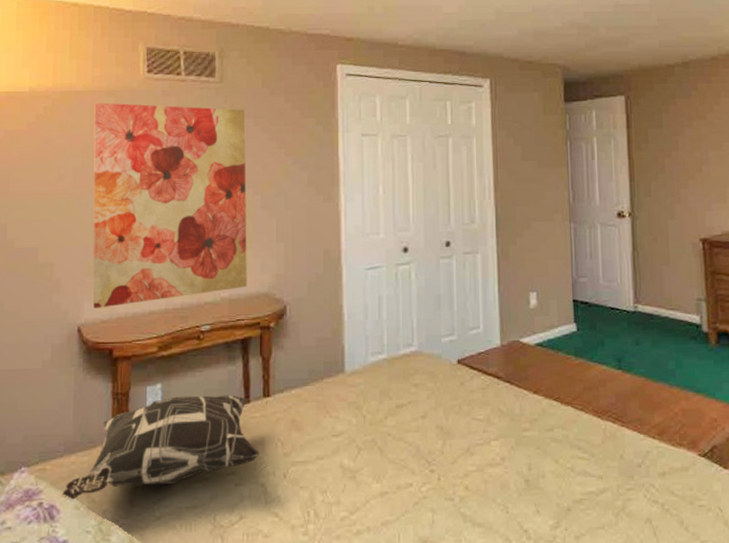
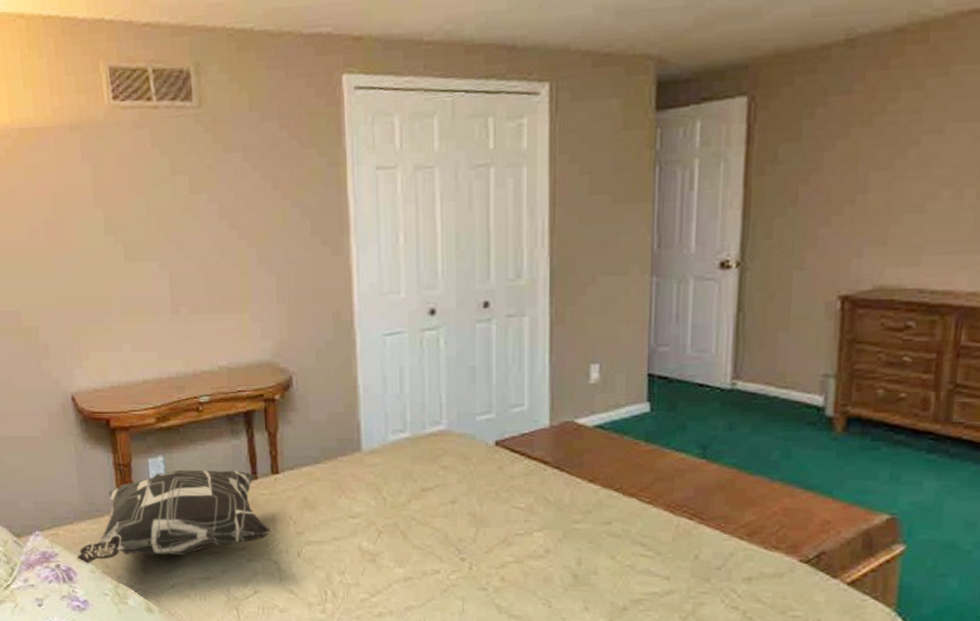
wall art: present [92,102,247,309] -> none [58,139,246,376]

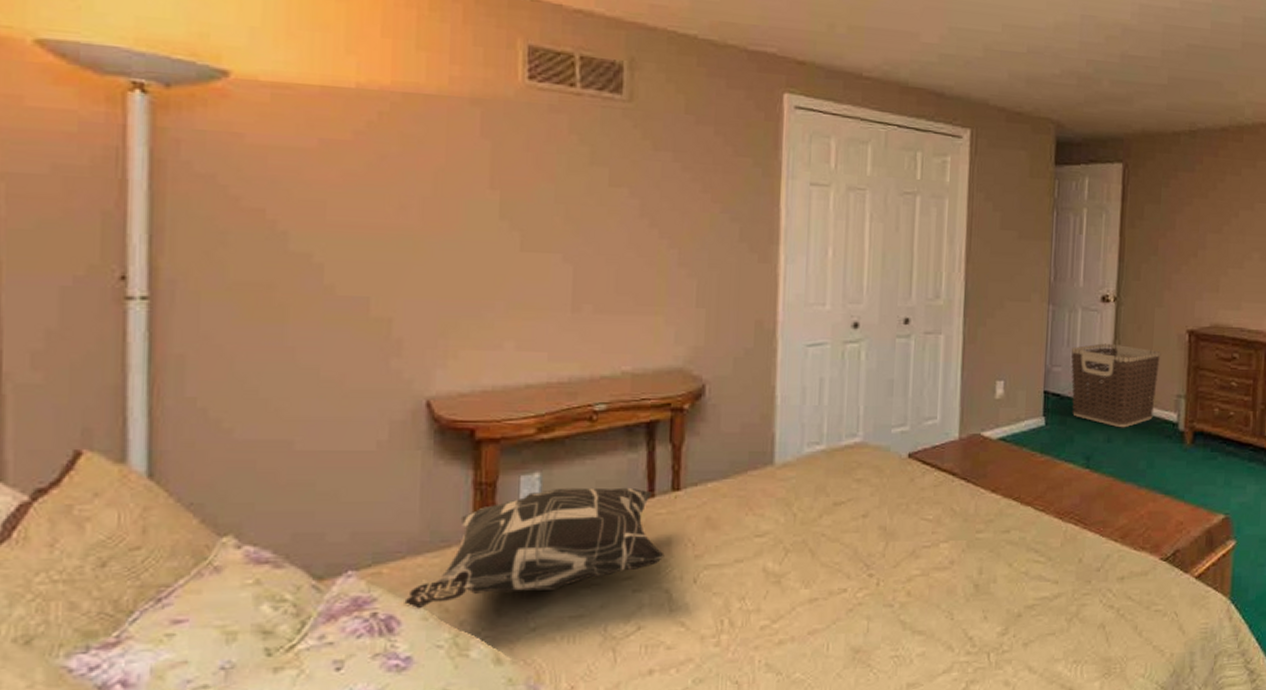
clothes hamper: none [680,317,802,414] -> present [1070,343,1161,428]

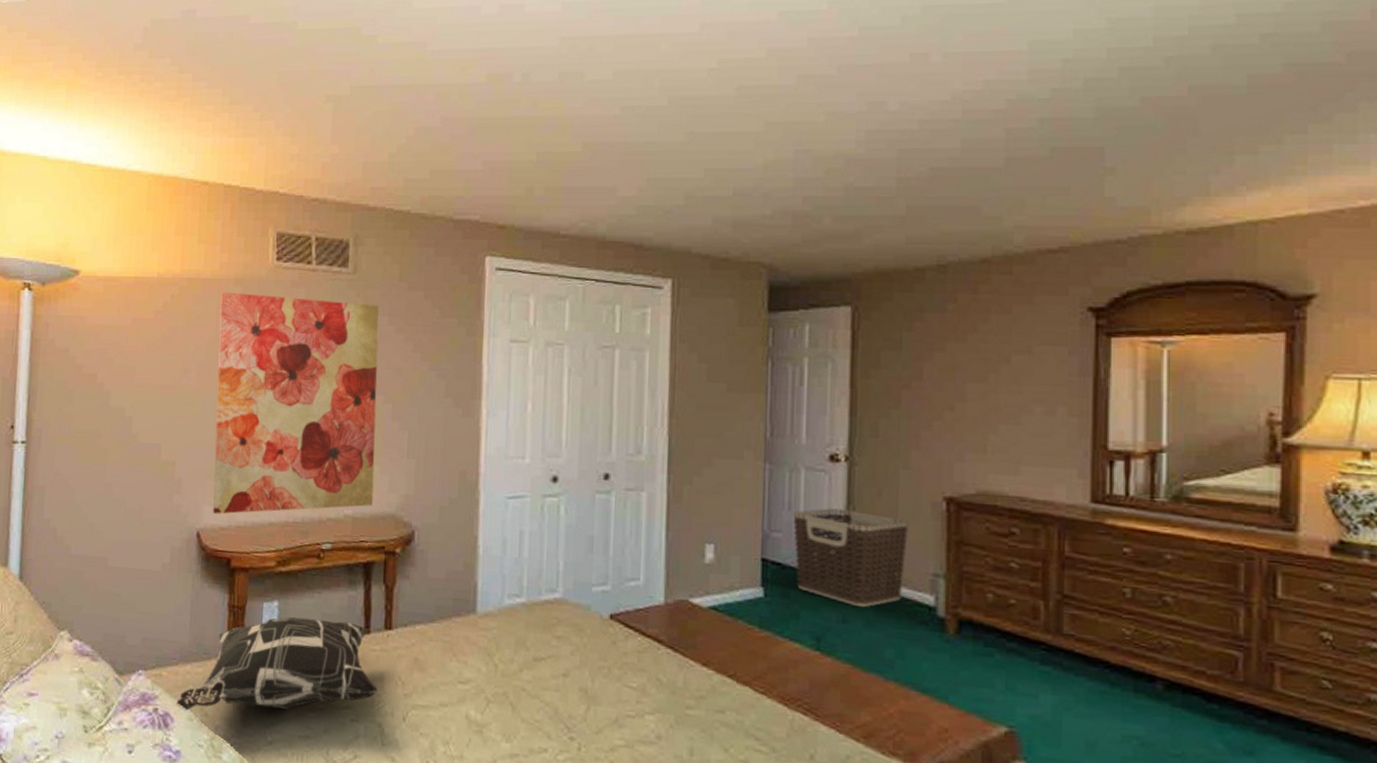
wall art: none [447,112,662,379] -> present [212,292,380,514]

